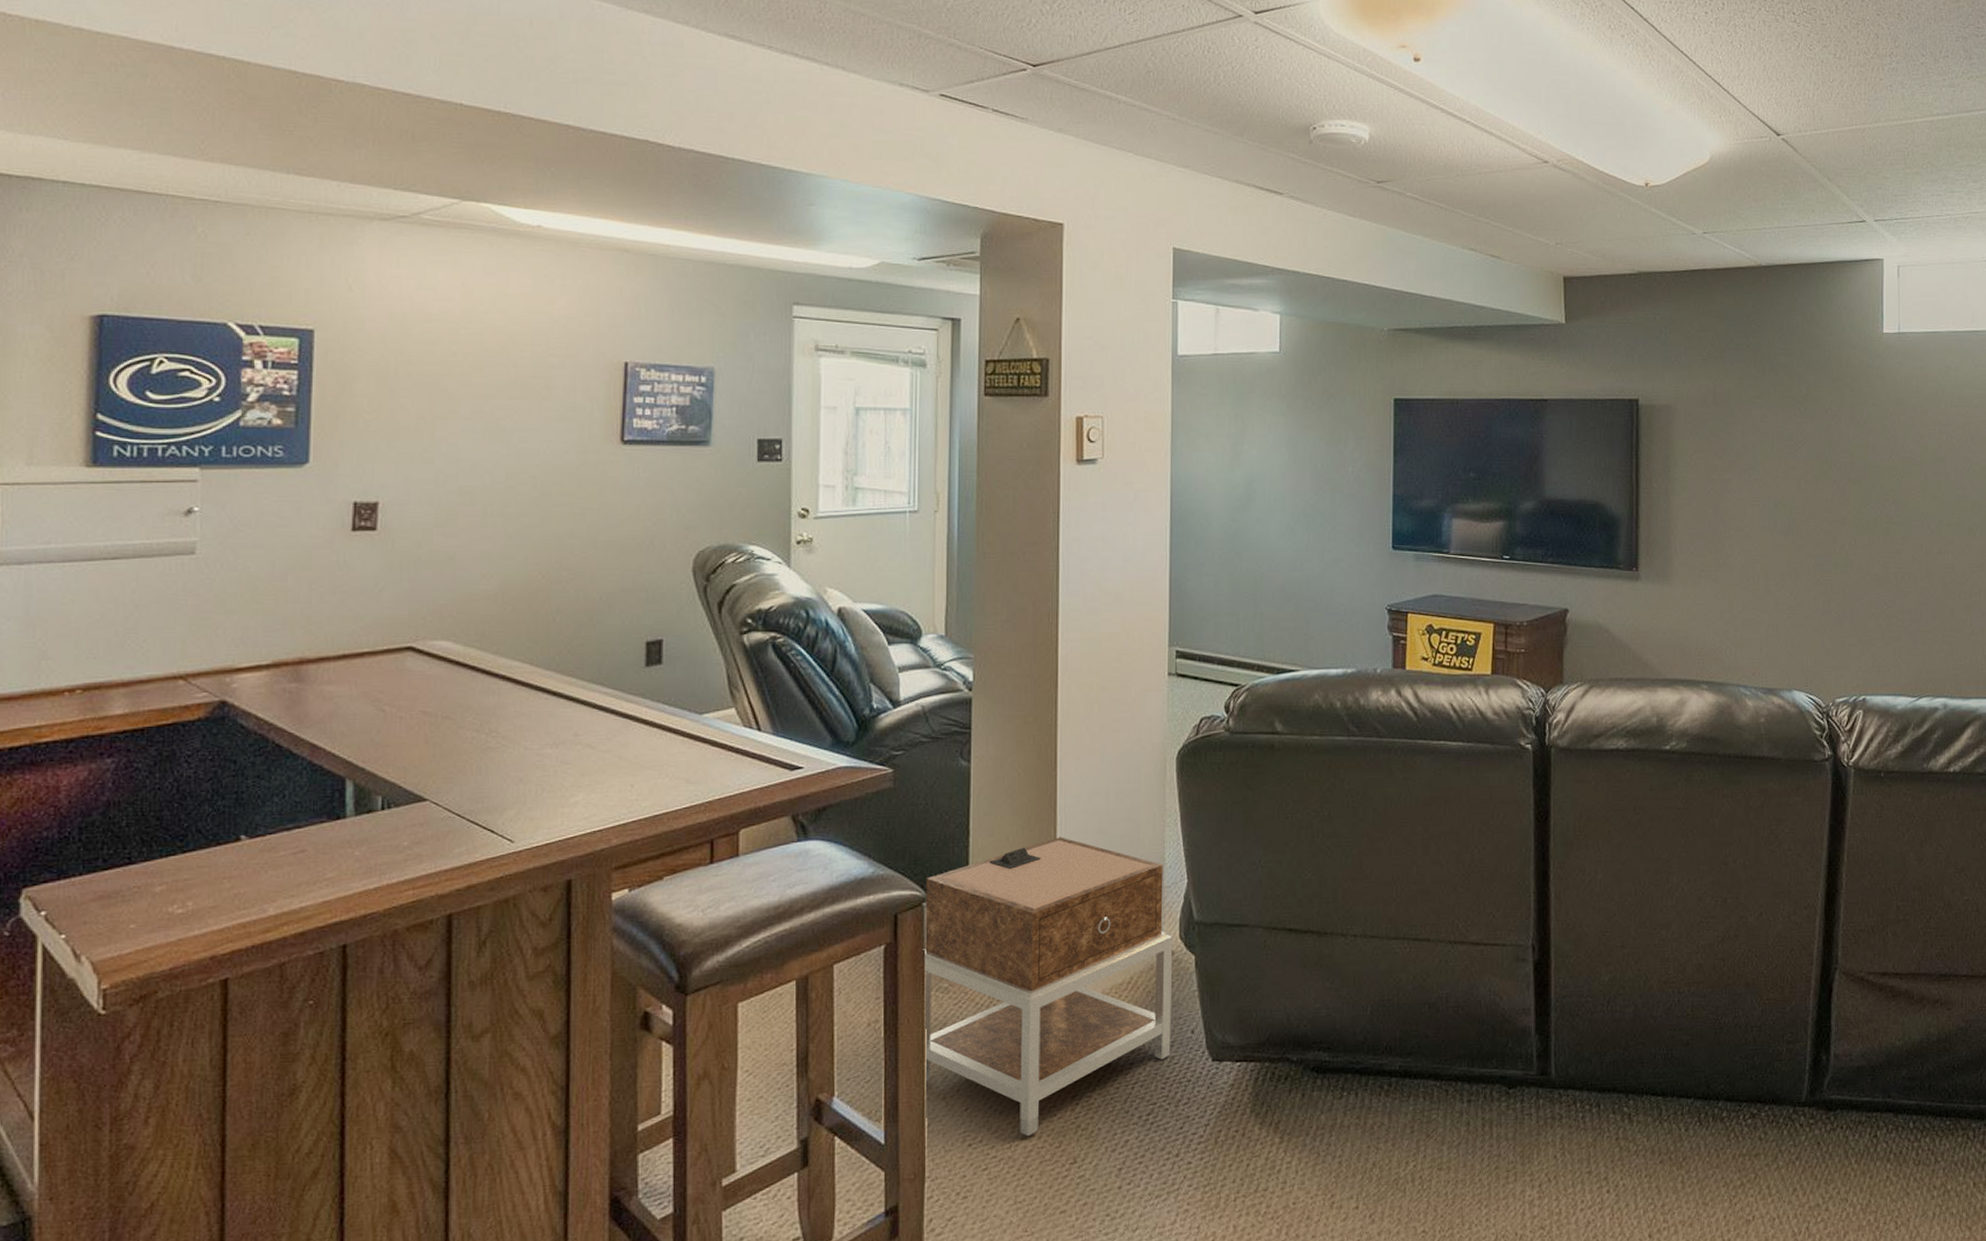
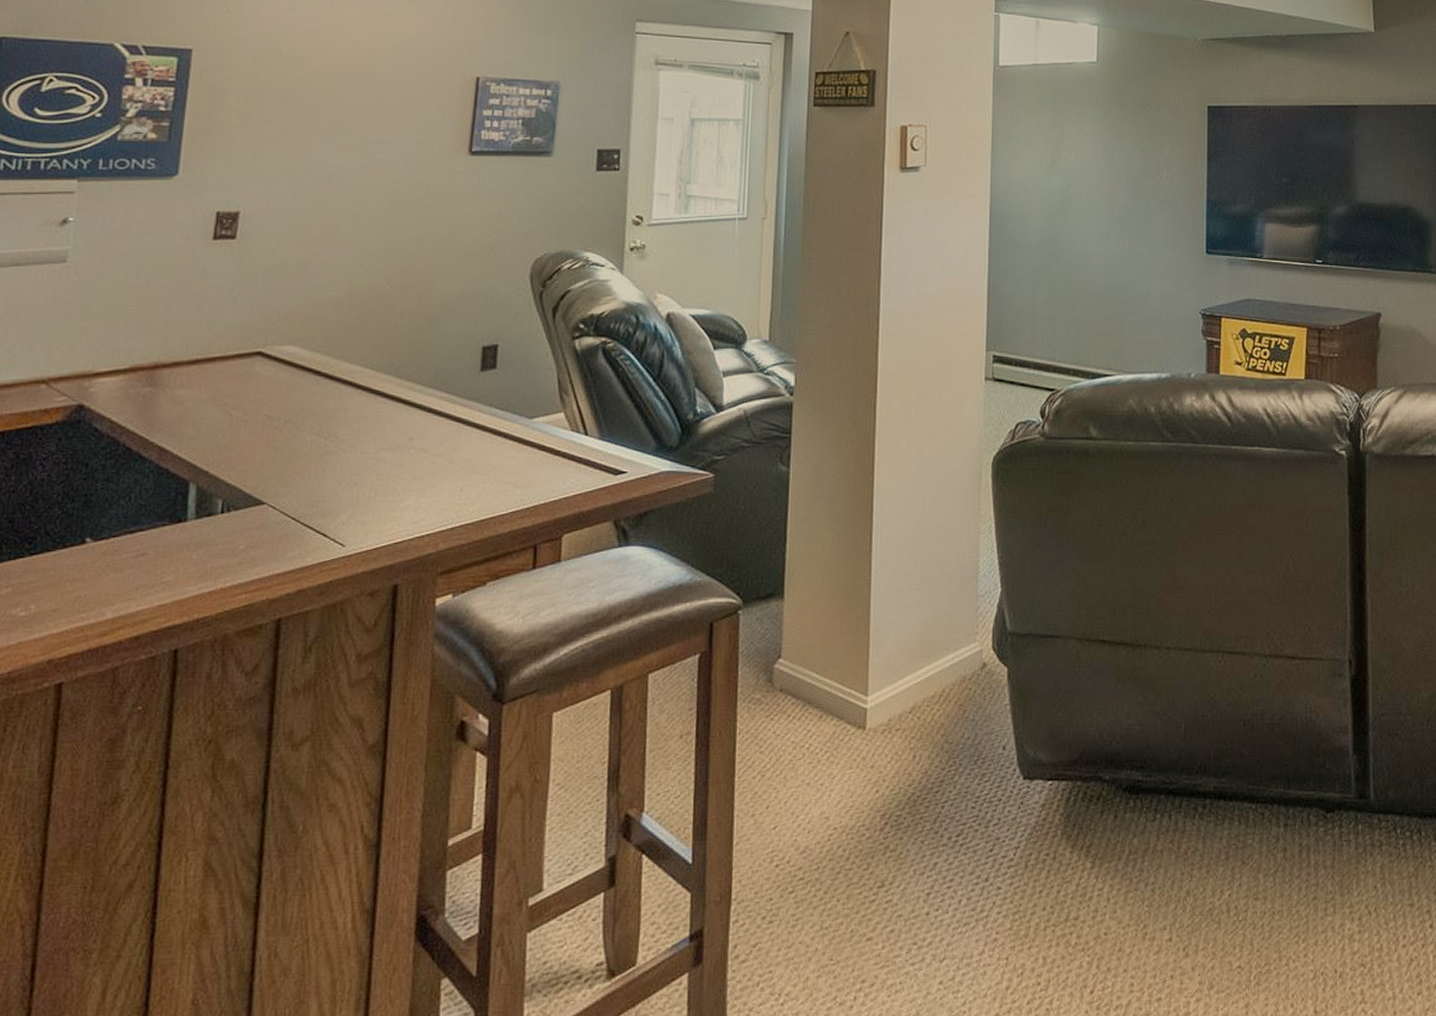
nightstand: present [924,837,1173,1137] -> none [733,544,986,858]

